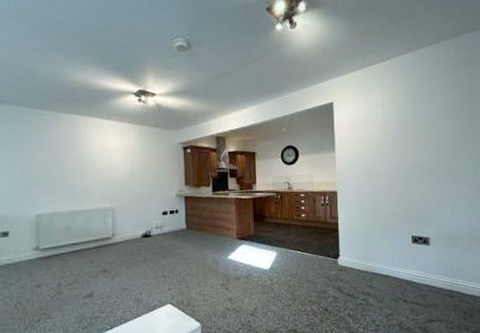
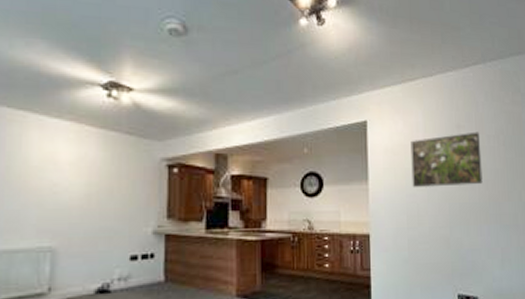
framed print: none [371,103,435,154] -> present [410,131,483,188]

